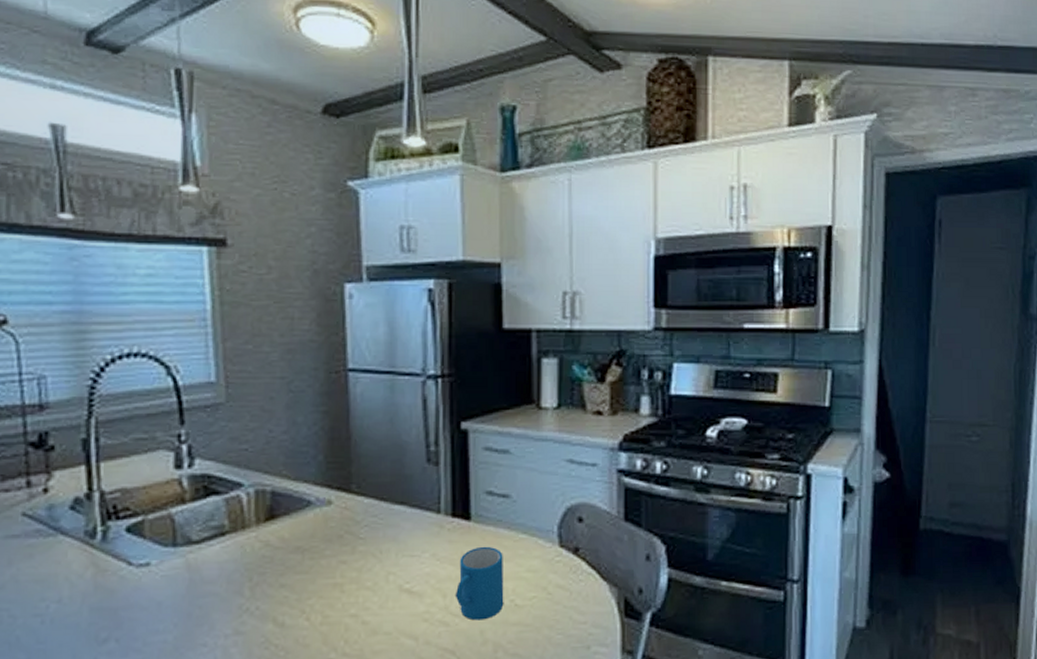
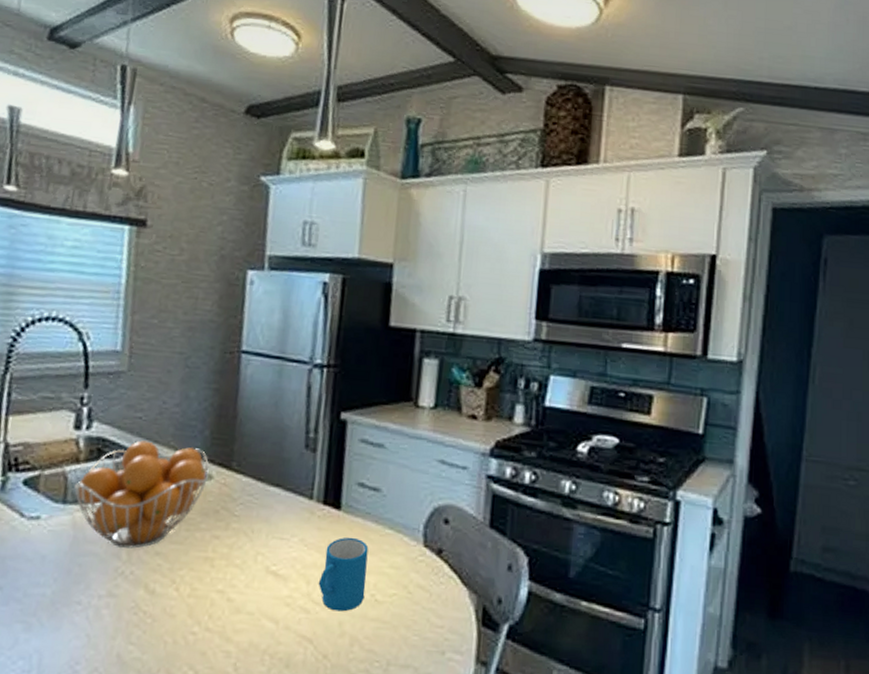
fruit basket: none [182,473,329,586] -> present [74,440,210,549]

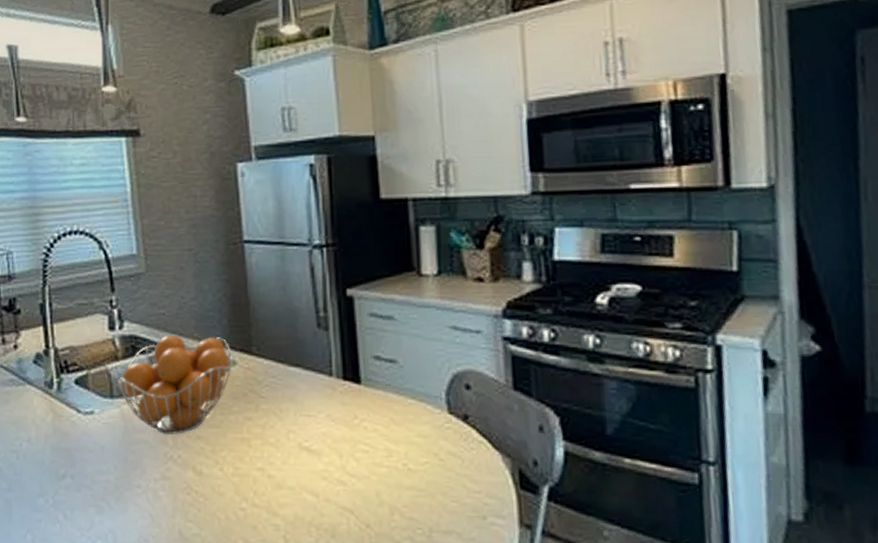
mug: present [318,537,369,612] -> none [350,409,397,482]

